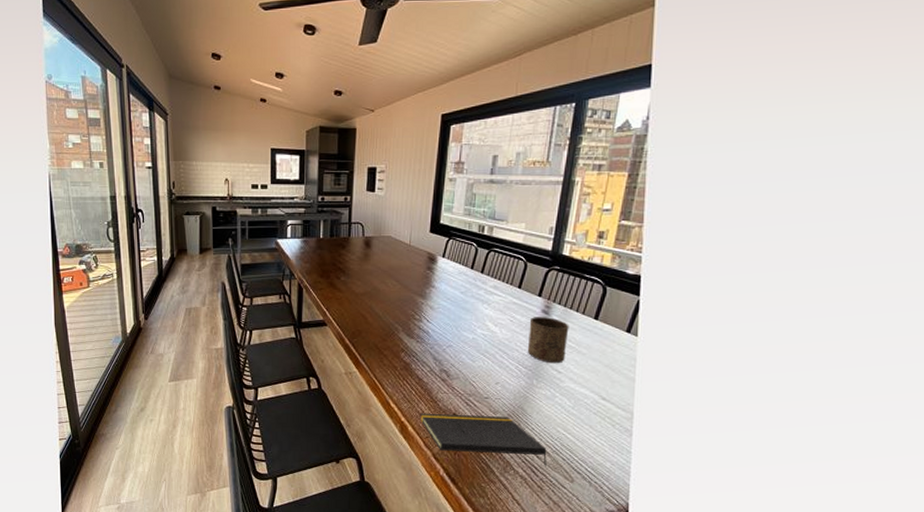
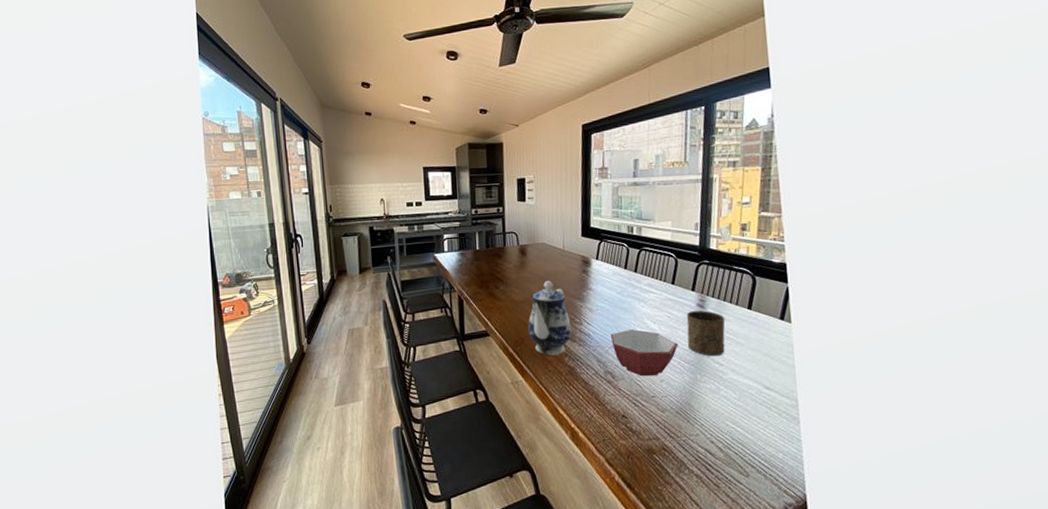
teapot: none [366,274,411,350] -> present [528,280,572,356]
notepad: present [420,412,547,467] -> none [590,414,720,463]
bowl: none [449,329,518,378] -> present [610,328,678,377]

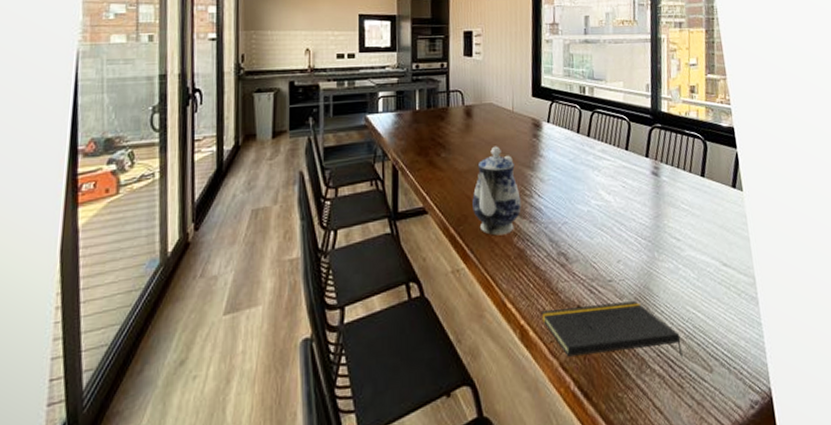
notepad: none [590,414,720,463] -> present [541,301,683,358]
bowl: present [610,328,678,377] -> none [562,201,634,257]
cup: present [686,310,725,357] -> none [641,179,682,231]

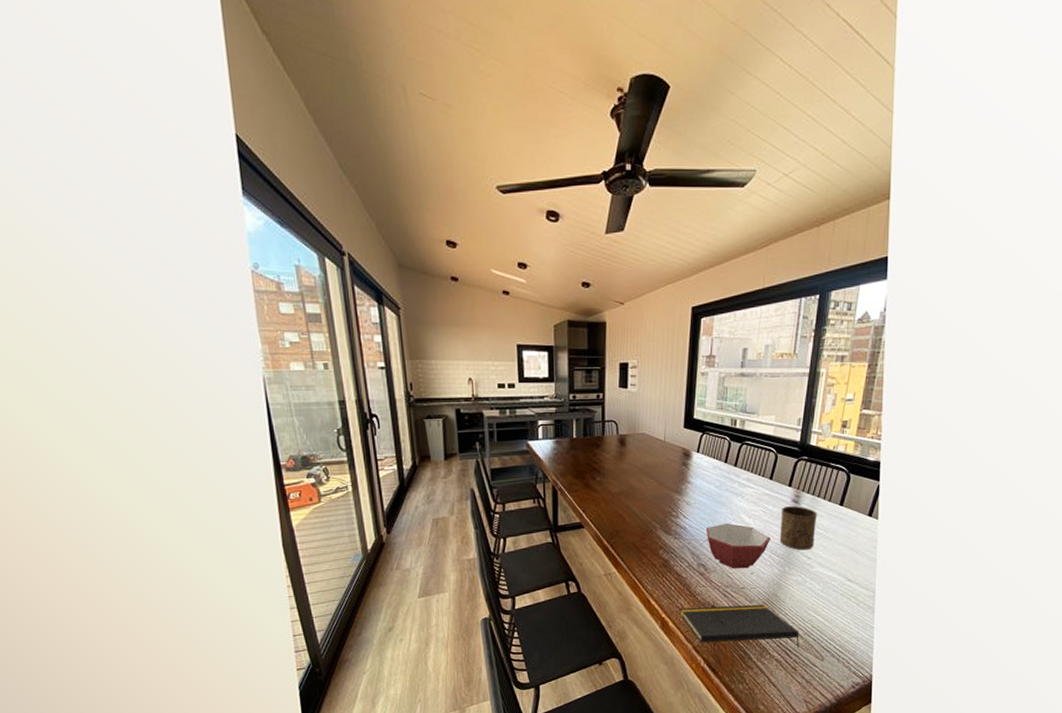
teapot: present [472,146,522,236] -> none [624,472,668,548]
bowl: none [562,201,634,257] -> present [705,522,771,569]
cup: none [641,179,682,231] -> present [779,506,817,551]

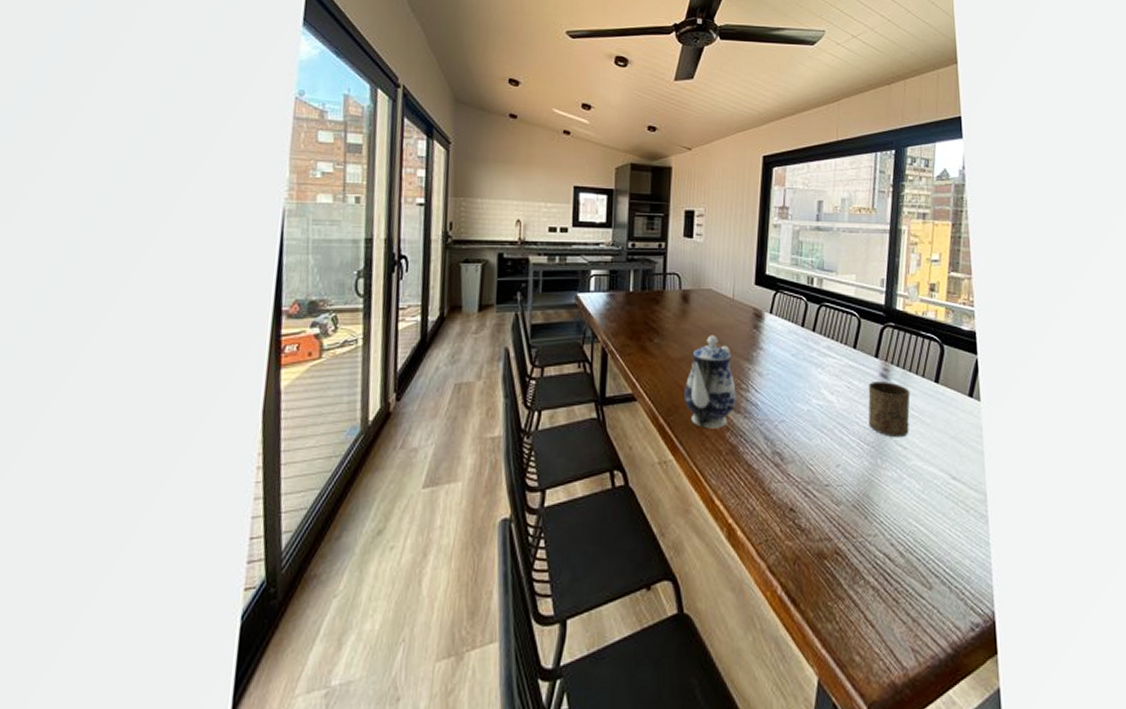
teapot: none [624,472,668,548] -> present [684,335,736,429]
notepad: present [680,605,799,649] -> none [751,509,900,572]
bowl: present [705,522,771,569] -> none [781,399,858,460]

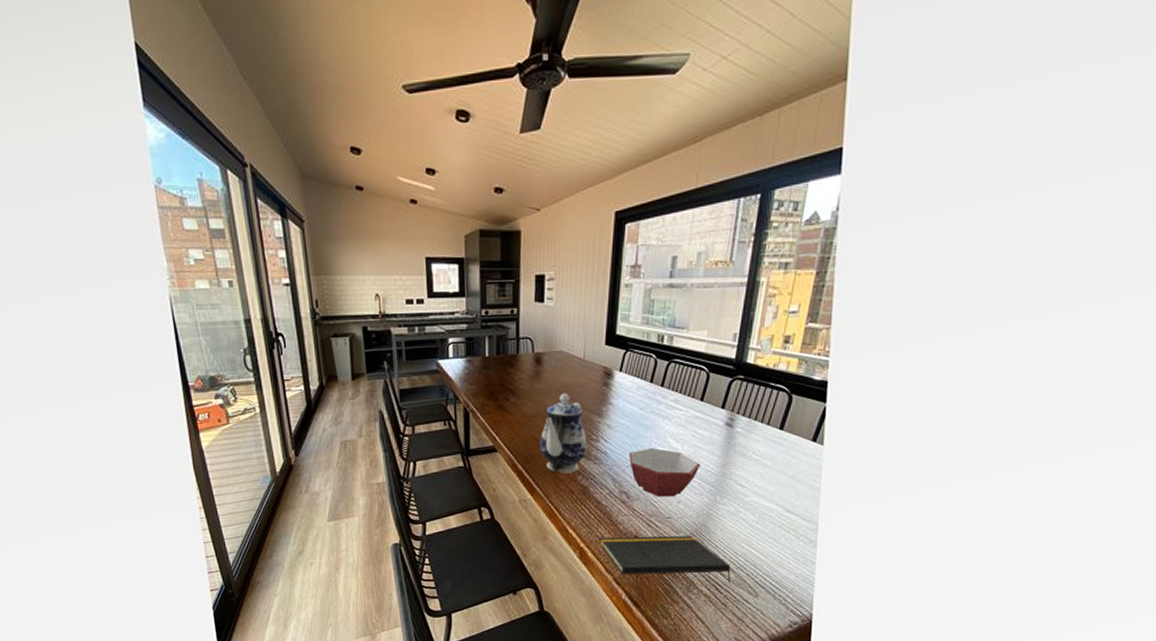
notepad: none [751,509,900,572] -> present [600,536,731,584]
bowl: none [781,399,858,460] -> present [628,447,700,497]
cup: present [868,382,911,438] -> none [710,430,754,478]

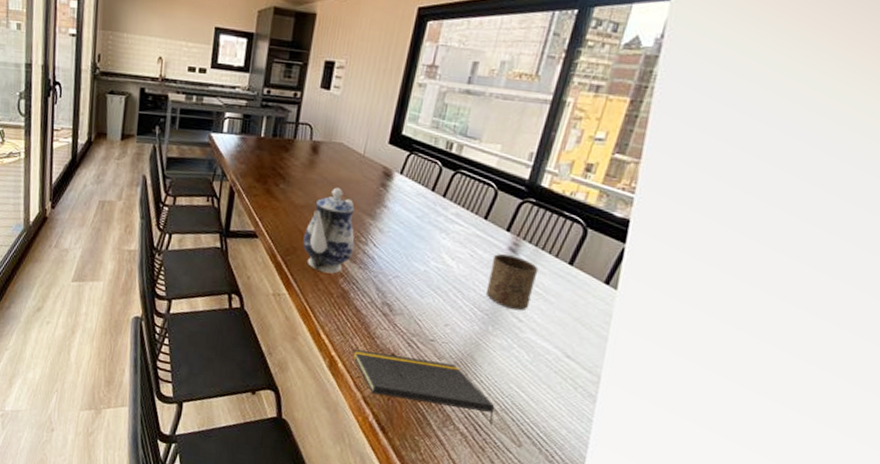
bowl: present [628,447,700,497] -> none [397,260,475,319]
cup: none [710,430,754,478] -> present [485,254,539,311]

